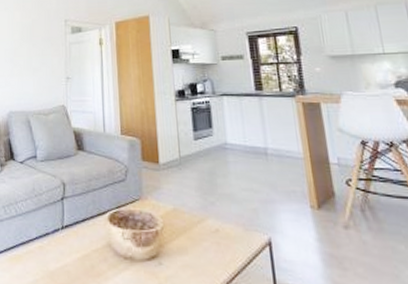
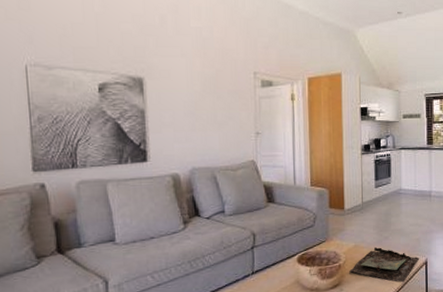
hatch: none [169,214,260,267] -> present [349,247,420,283]

